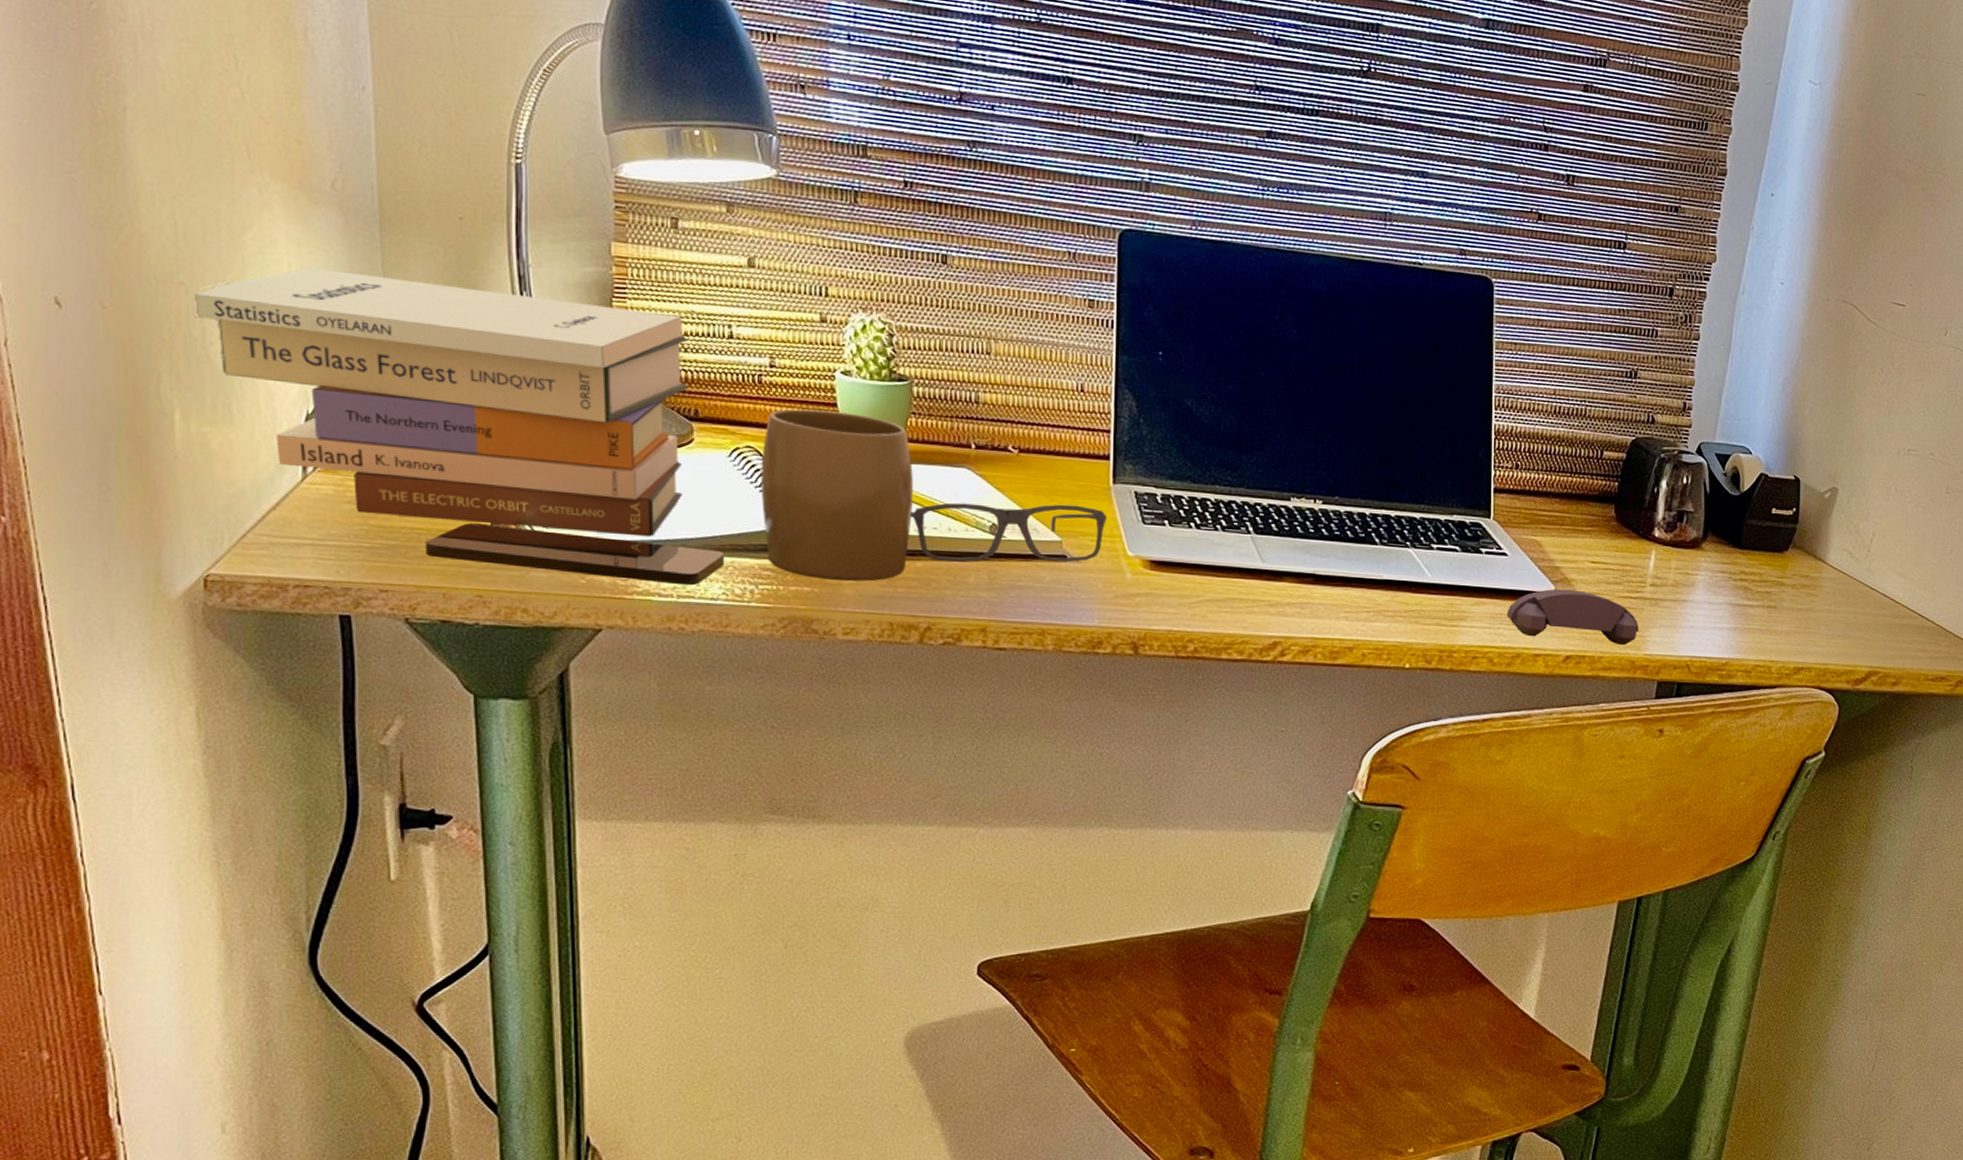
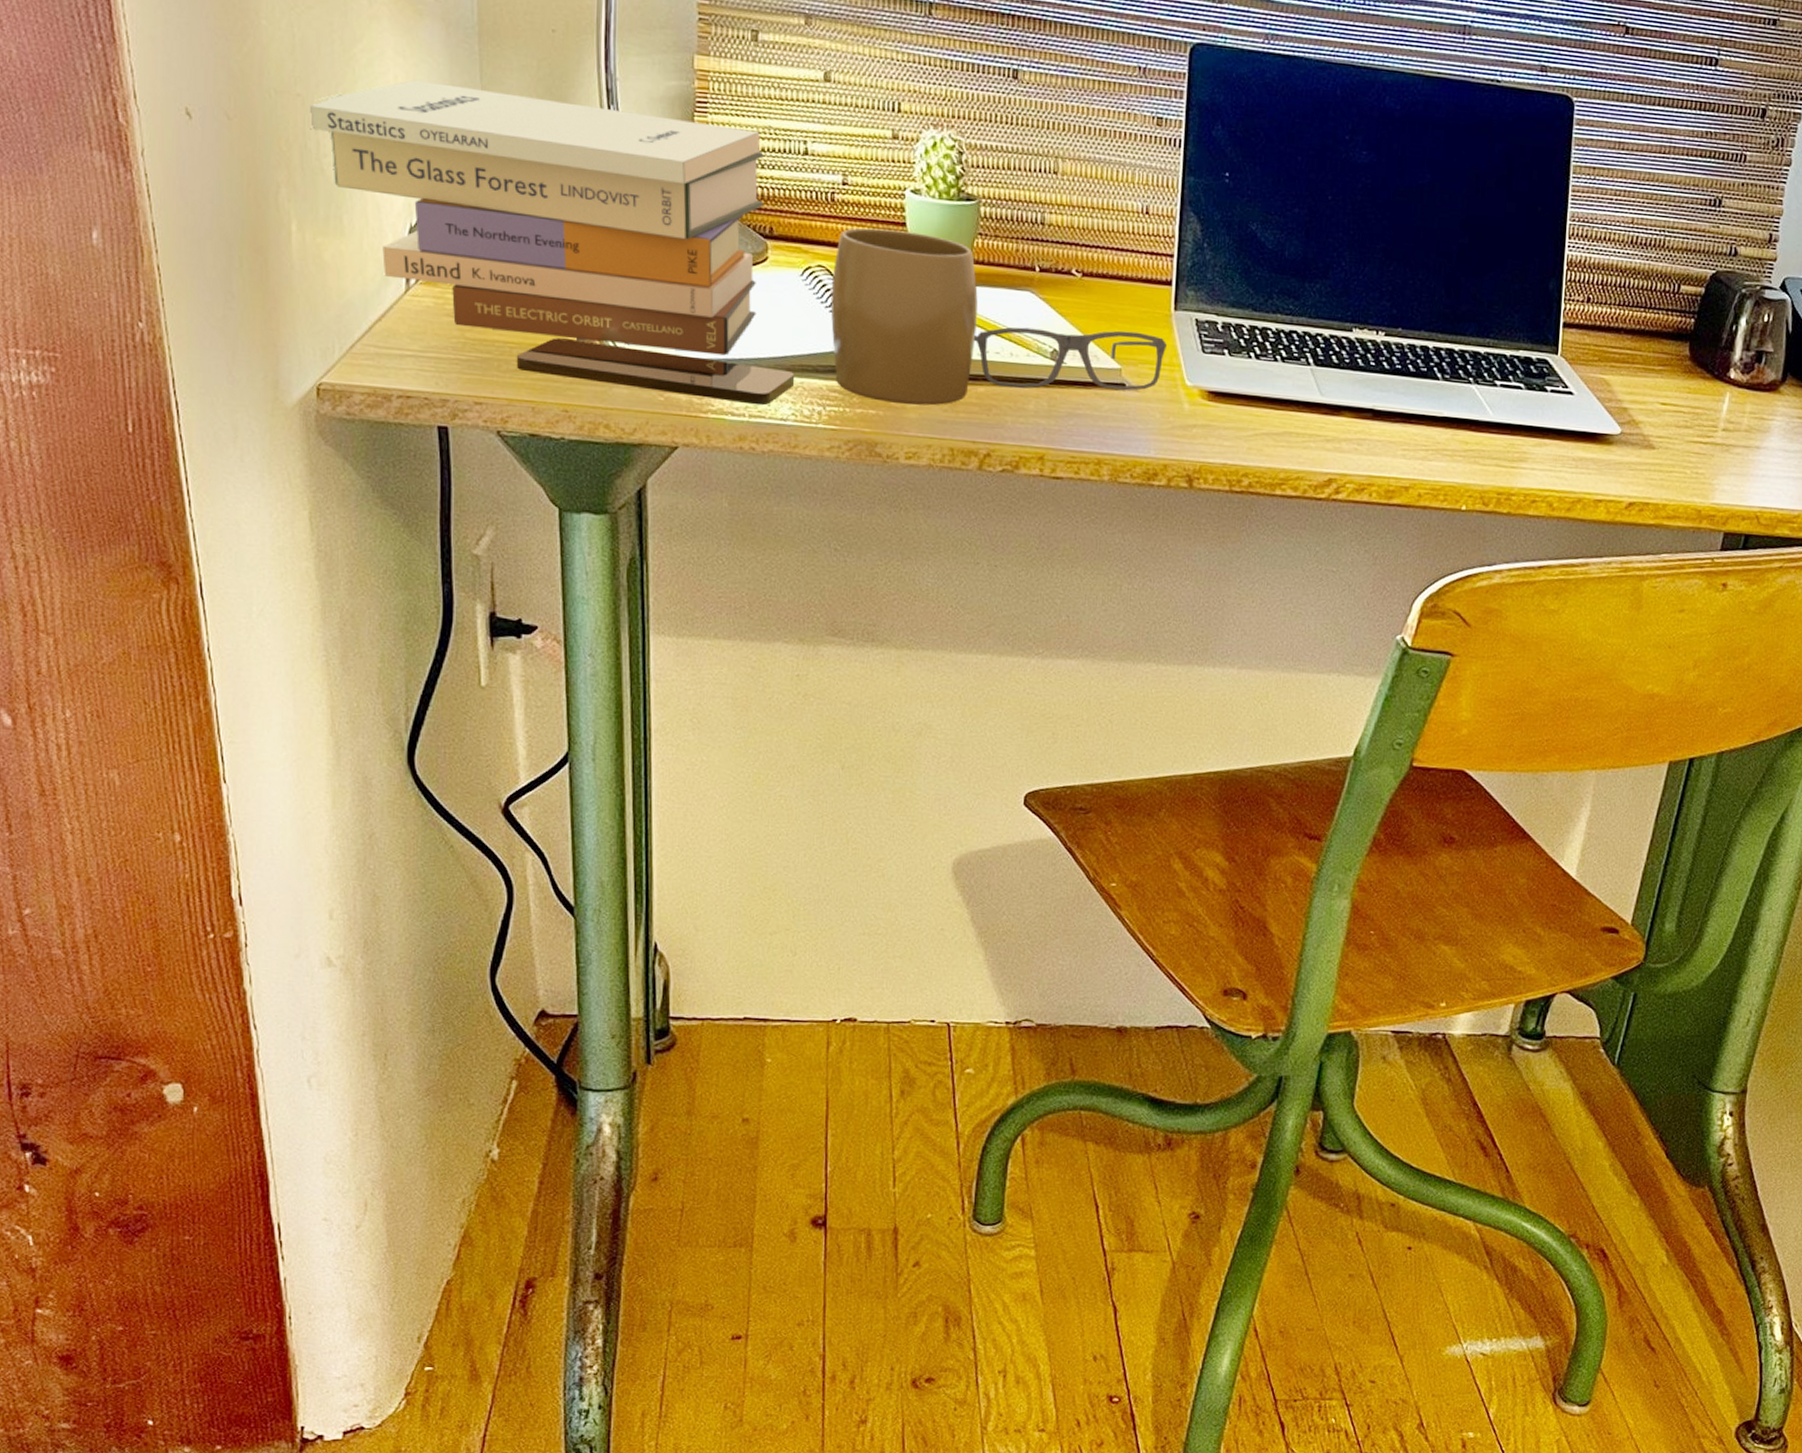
computer mouse: present [1506,589,1639,646] -> none [1569,431,1708,494]

